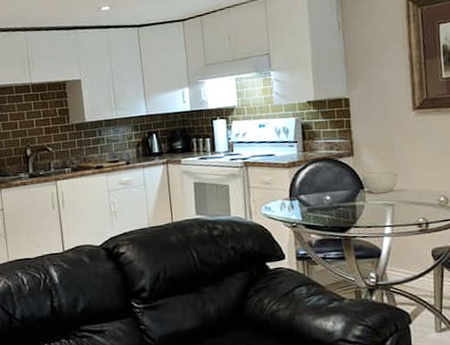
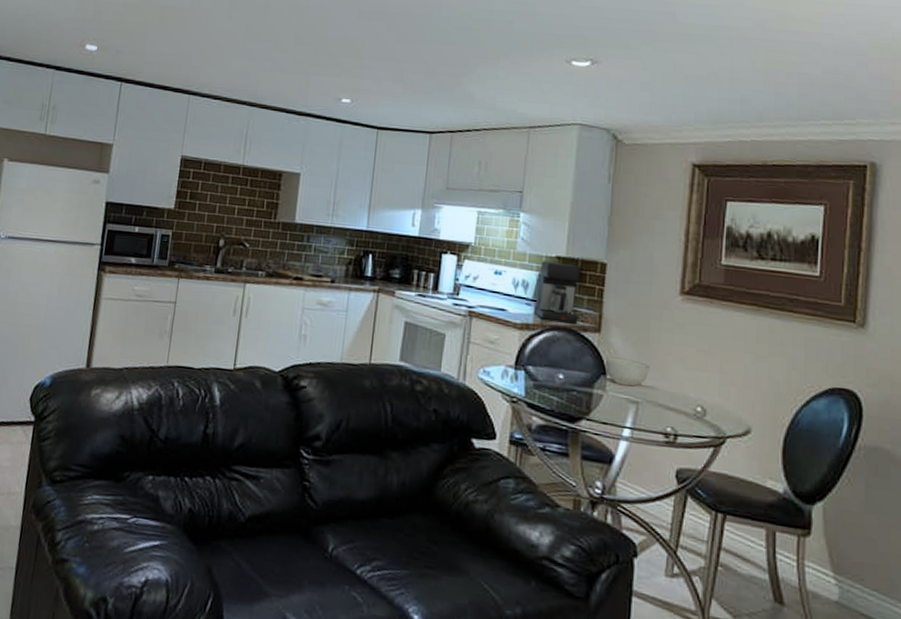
coffee maker: none [295,105,334,156] -> present [536,261,581,324]

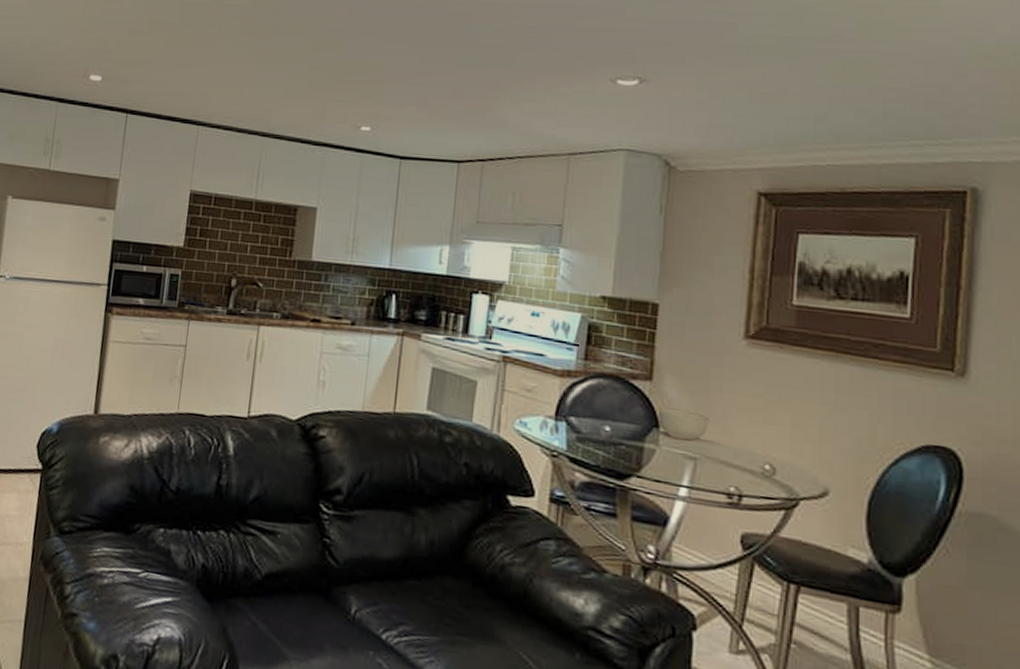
coffee maker: present [536,261,581,324] -> none [578,301,630,371]

